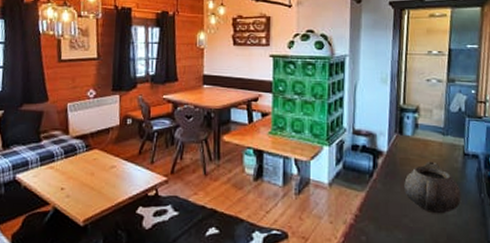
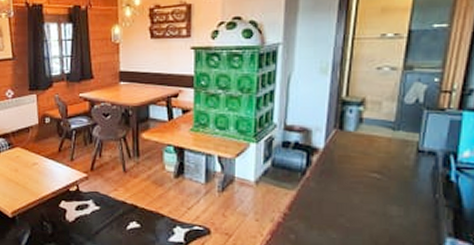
teapot: present [404,161,462,214] -> none [342,159,411,215]

